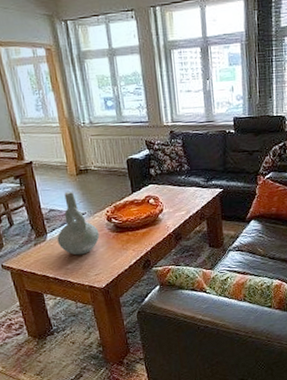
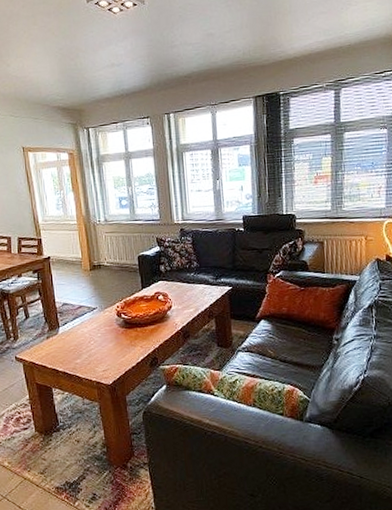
decorative vase: present [57,191,100,256] -> none [68,286,109,350]

